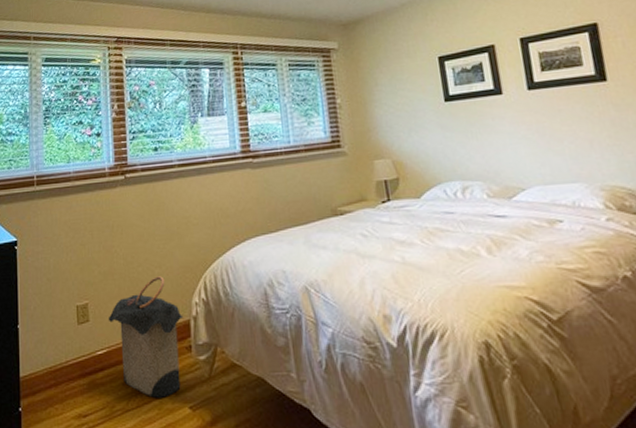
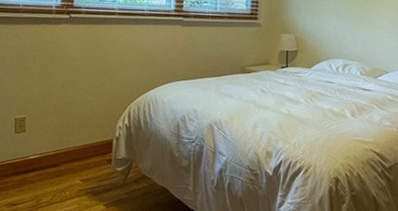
laundry hamper: present [108,276,184,398] -> none [42,102,108,196]

